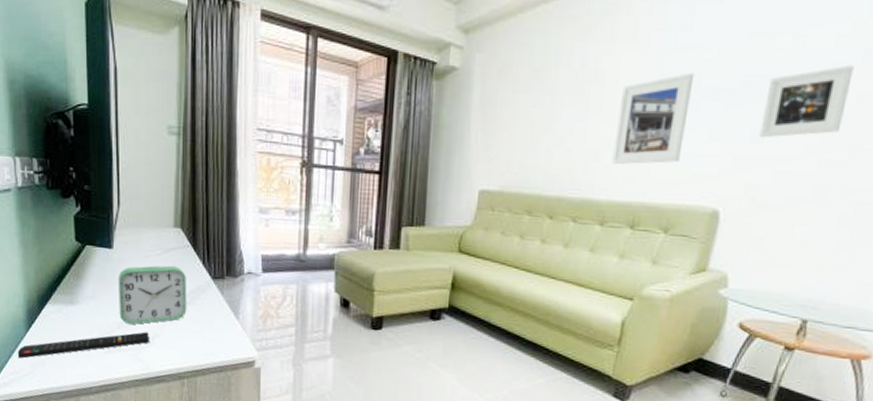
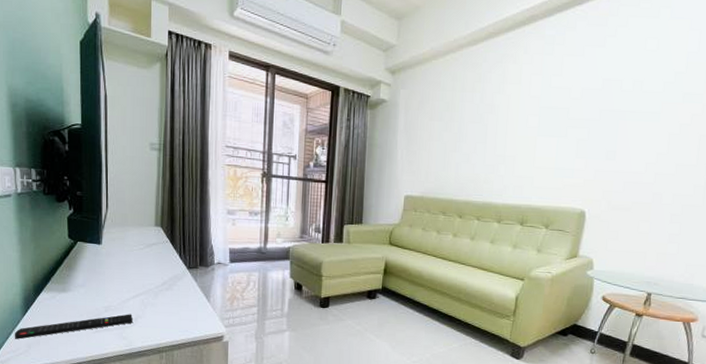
alarm clock: present [118,265,187,324] -> none [105,258,166,308]
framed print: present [612,73,695,165] -> none [505,107,565,176]
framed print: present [759,65,854,138] -> none [612,104,677,157]

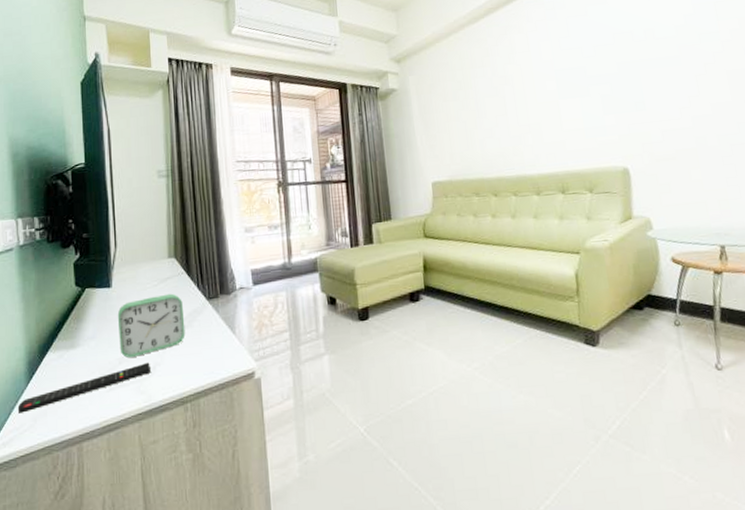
alarm clock: none [105,258,166,308] -> present [117,293,186,358]

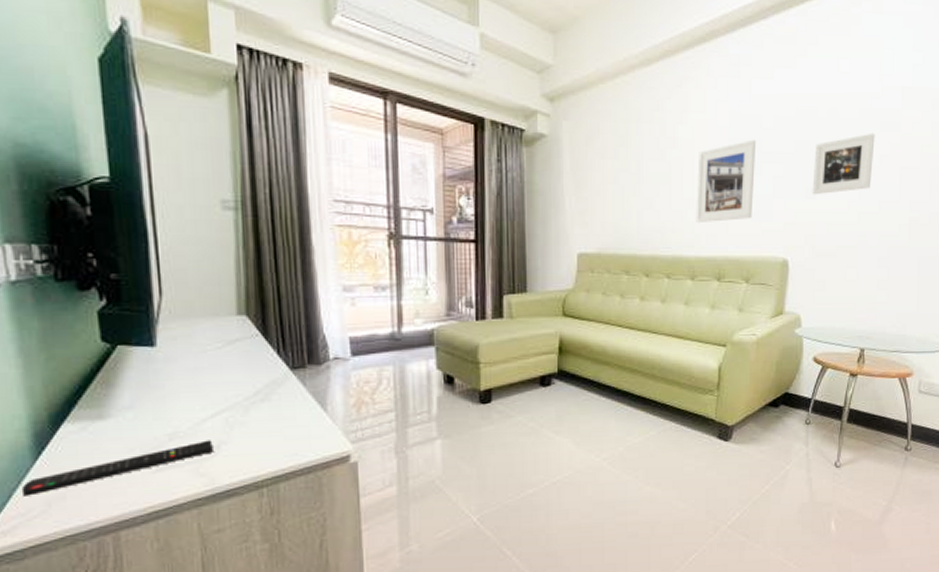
alarm clock: present [117,293,186,358] -> none [165,359,261,433]
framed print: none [529,67,587,145] -> present [696,139,757,223]
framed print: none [637,45,700,107] -> present [812,133,875,195]

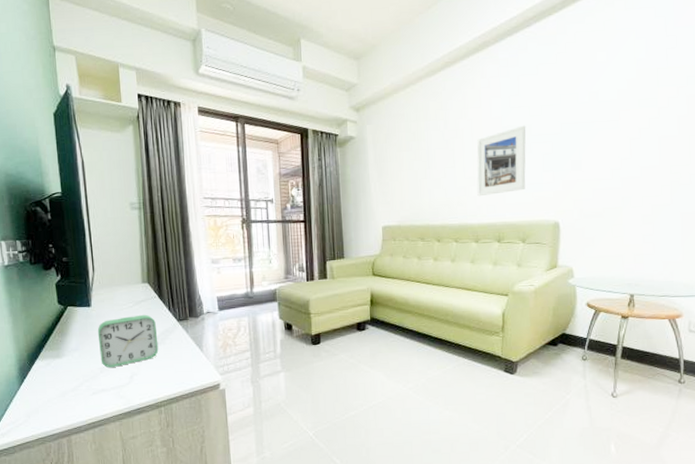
remote control: present [21,440,213,496] -> none [12,372,129,410]
alarm clock: none [165,359,261,433] -> present [97,314,159,367]
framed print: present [812,133,875,195] -> none [577,110,634,167]

